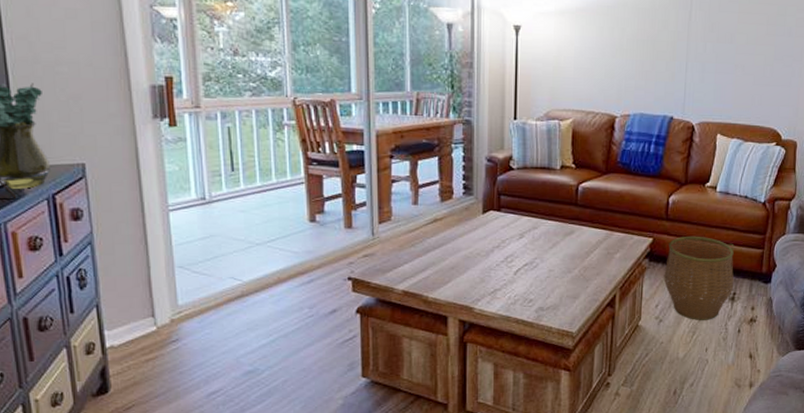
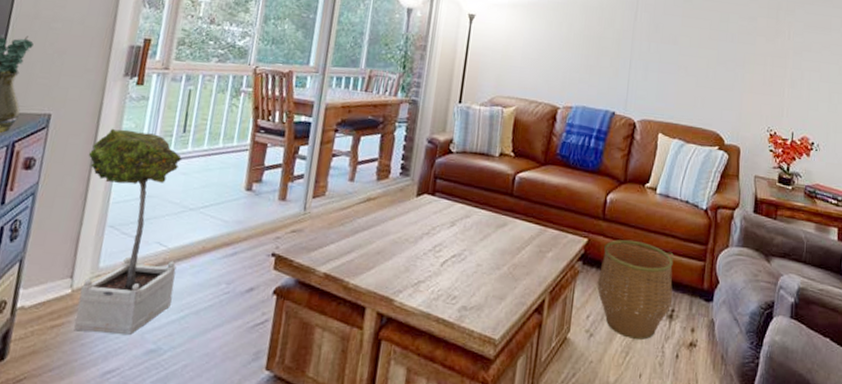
potted tree: none [137,172,258,361] -> present [74,128,183,335]

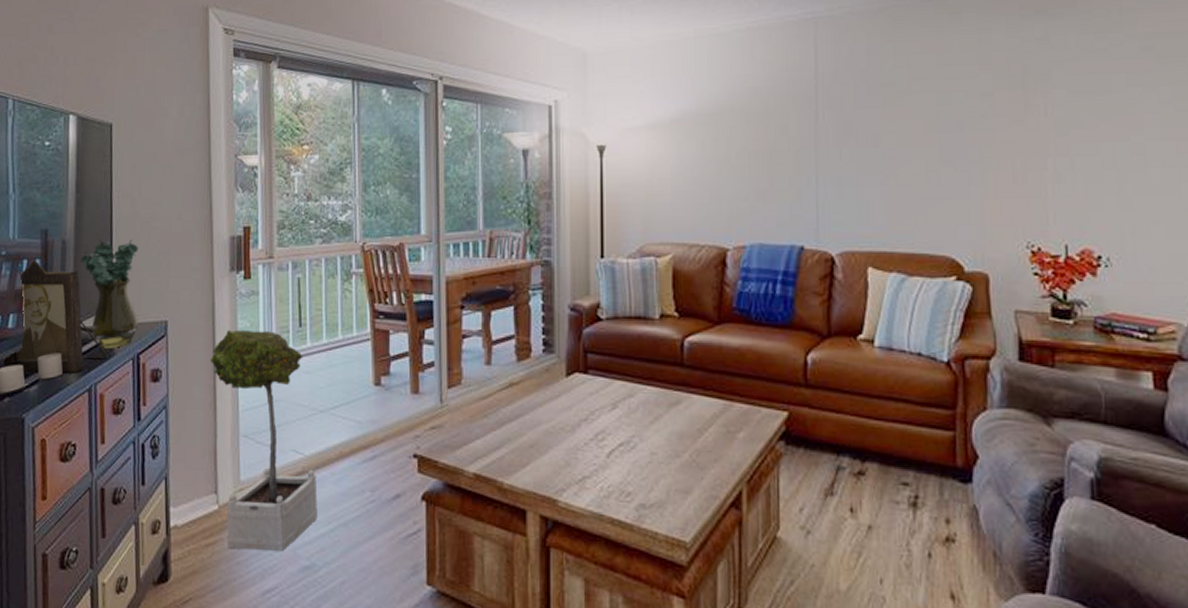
basket: present [597,239,674,340] -> none [808,409,914,536]

